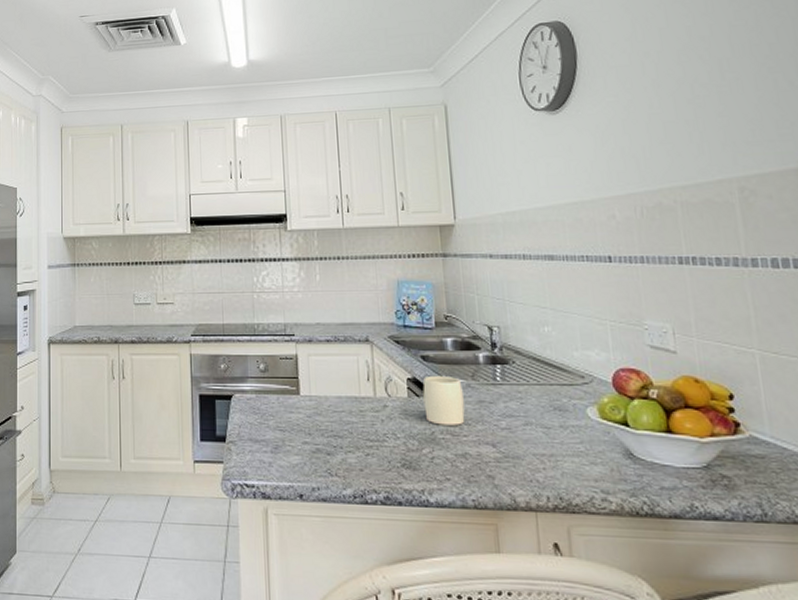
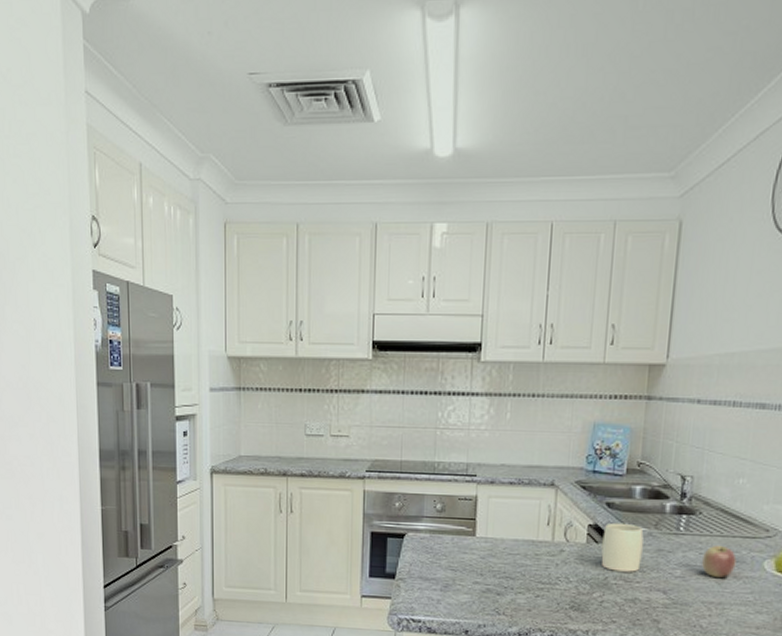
apple: none [524,393,560,429] -> present [702,544,737,579]

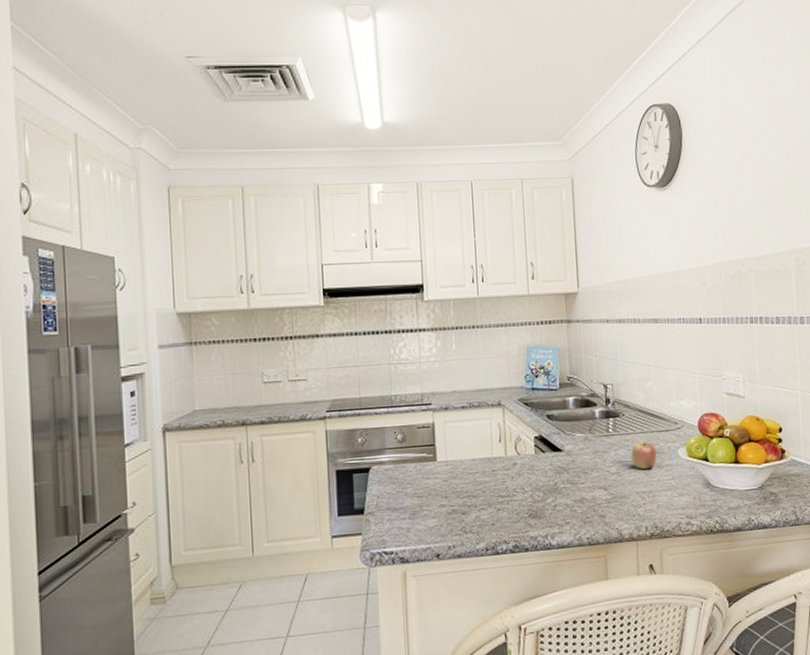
mug: present [601,522,644,572] -> none [548,431,583,476]

